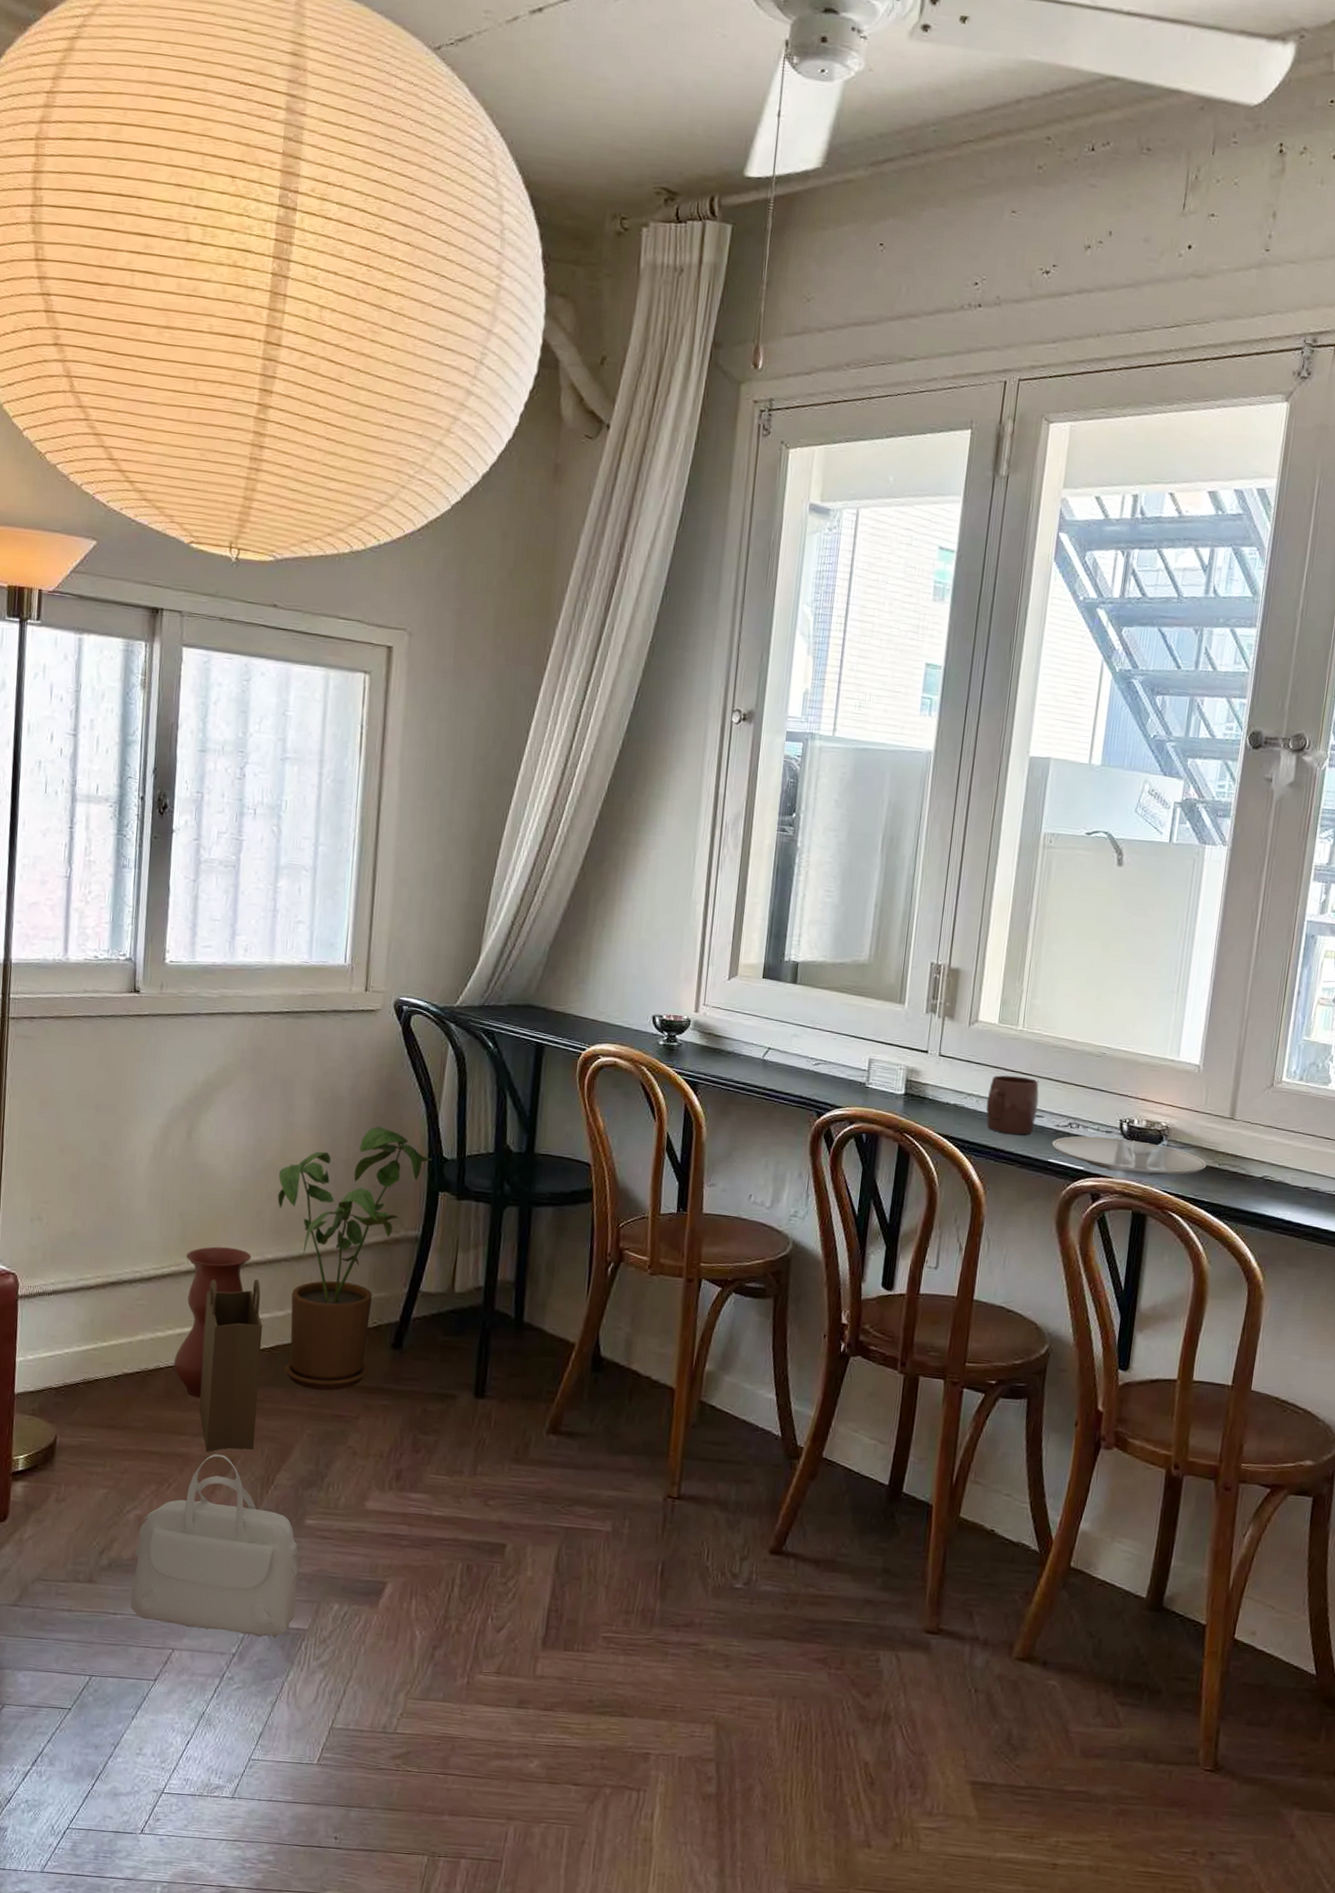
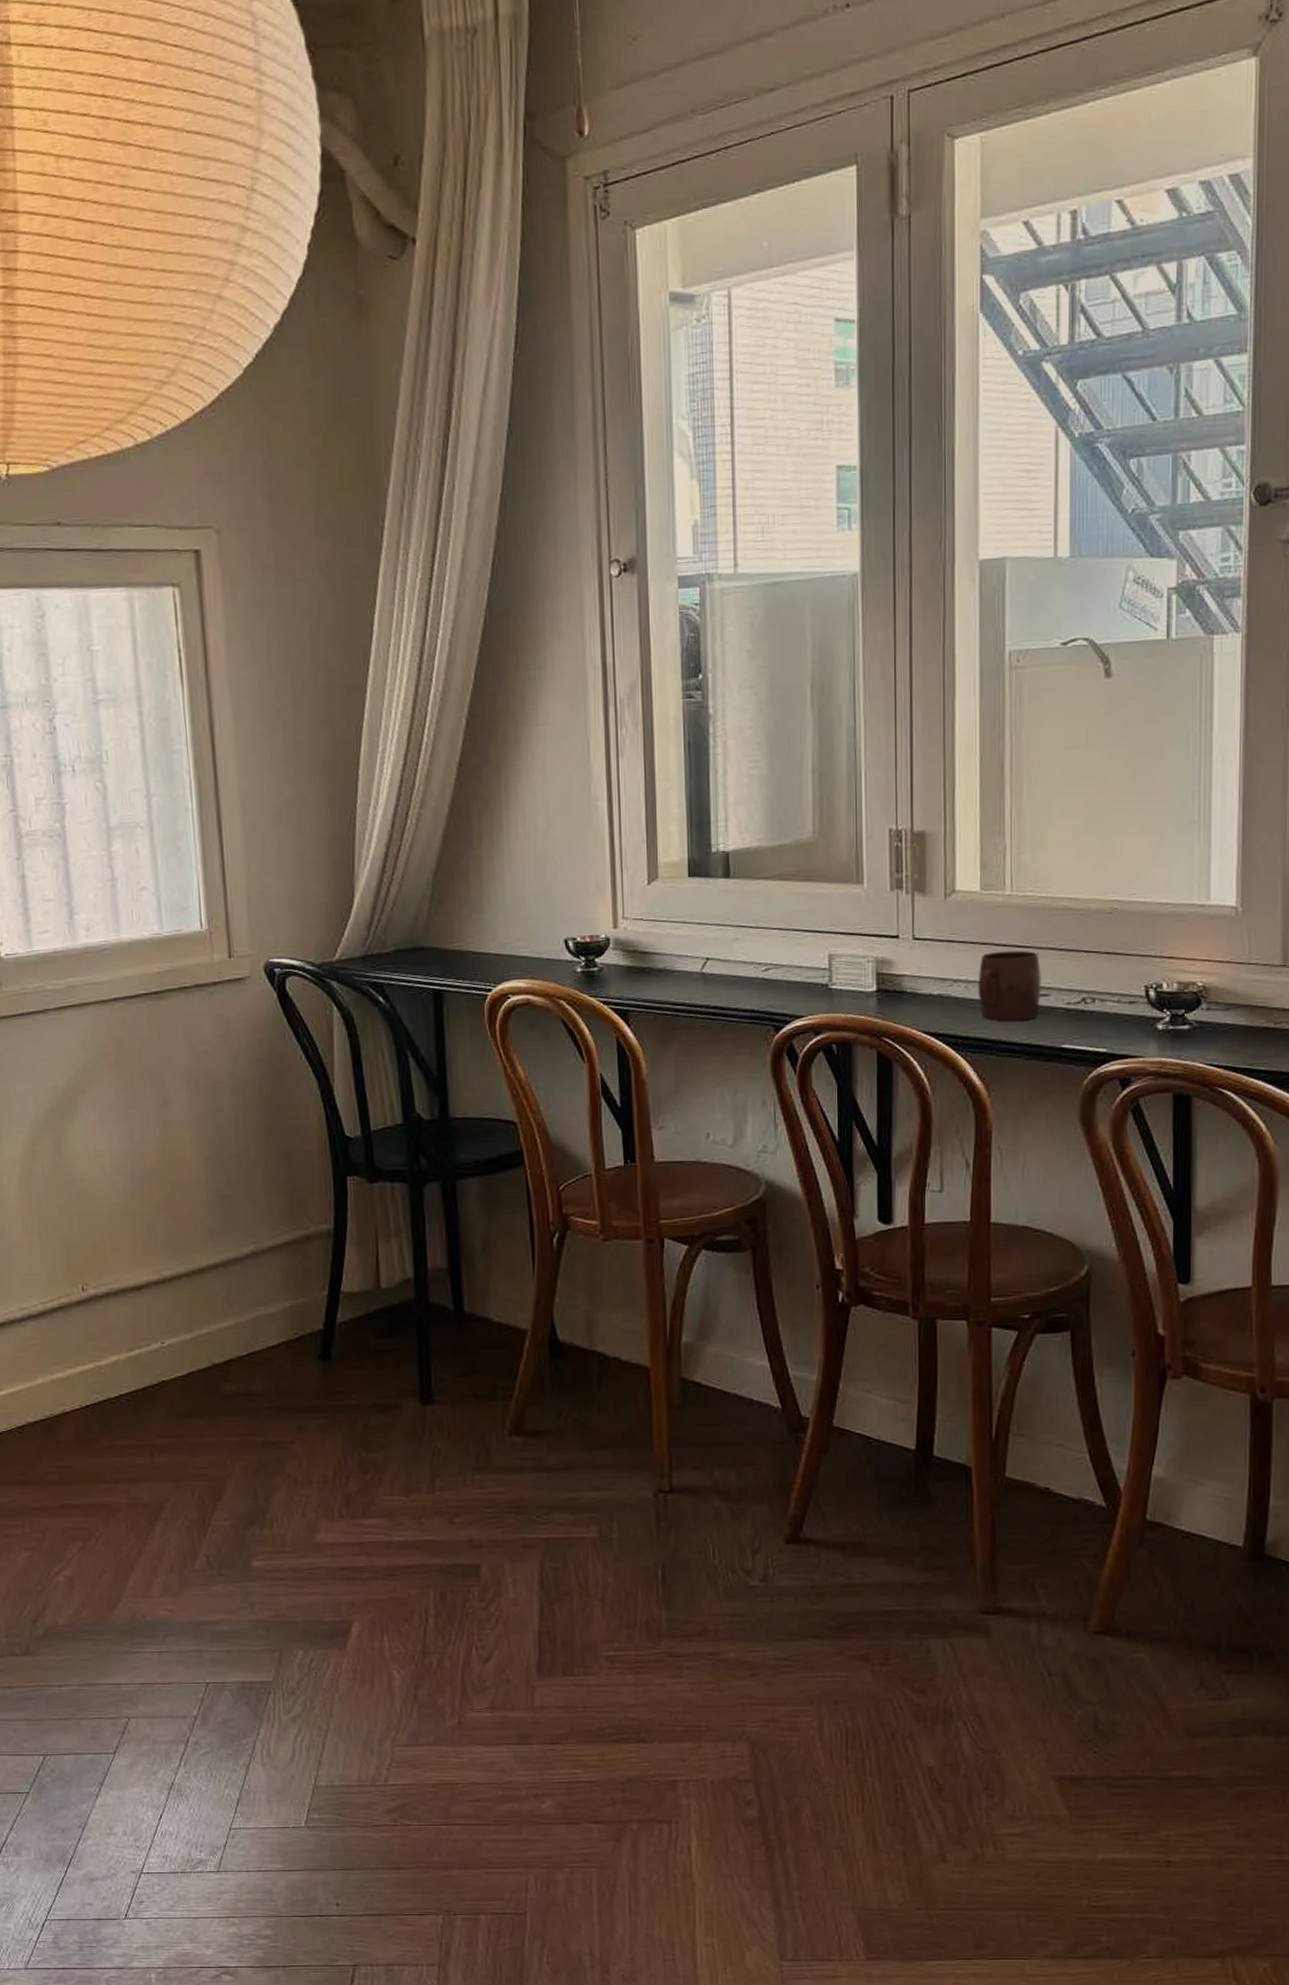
handbag: present [130,1454,299,1637] -> none [70,1500,256,1695]
vase: present [174,1246,252,1398] -> none [74,1269,148,1441]
shopping bag: present [199,1279,263,1451] -> none [104,1301,183,1498]
house plant: present [277,1126,434,1391] -> none [163,1111,336,1416]
plate: present [1051,1136,1207,1175] -> none [1063,1008,1260,1049]

